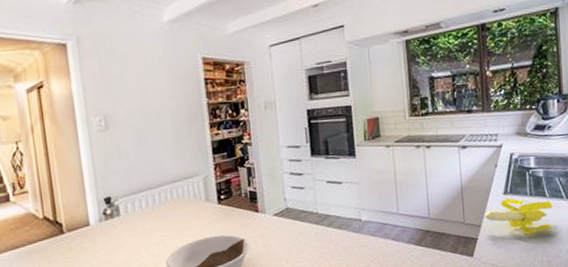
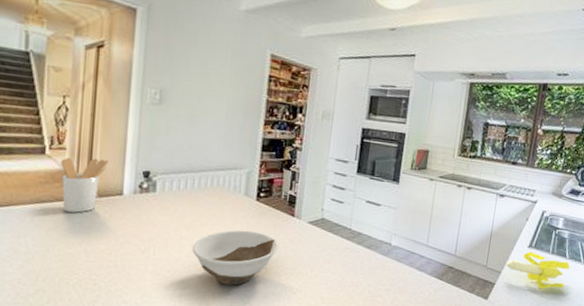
utensil holder: none [26,194,70,253] -> present [60,157,109,213]

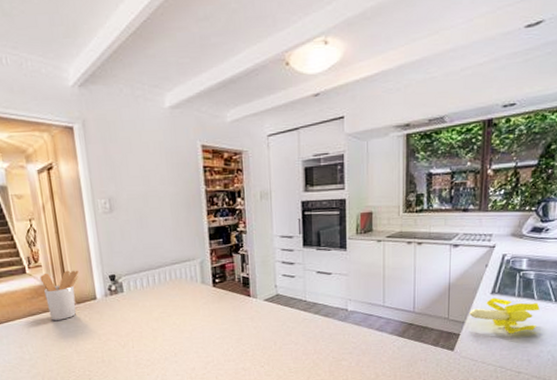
bowl: present [191,230,278,285] -> none [164,315,240,366]

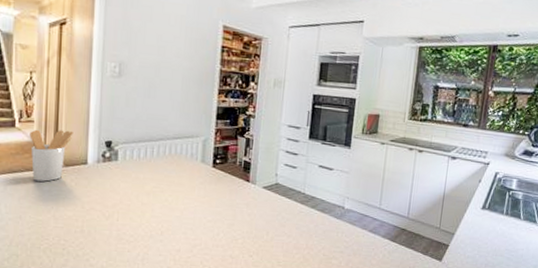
banana: present [469,297,540,334] -> none [460,213,525,251]

